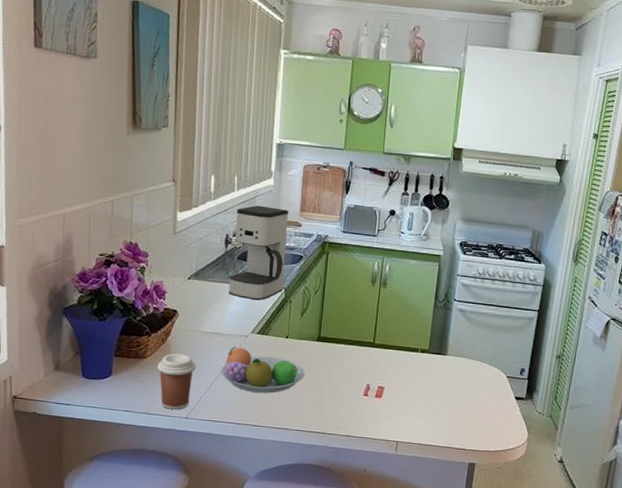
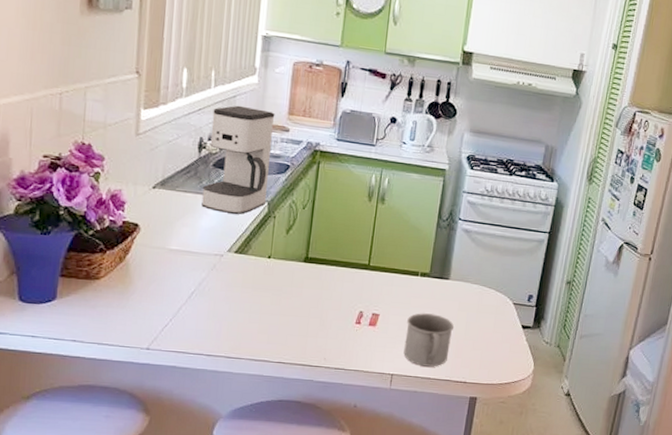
coffee cup: present [157,353,196,410] -> none [113,274,161,339]
fruit bowl: present [221,346,305,393] -> none [190,266,289,321]
mug: none [407,386,453,435] -> present [403,313,455,367]

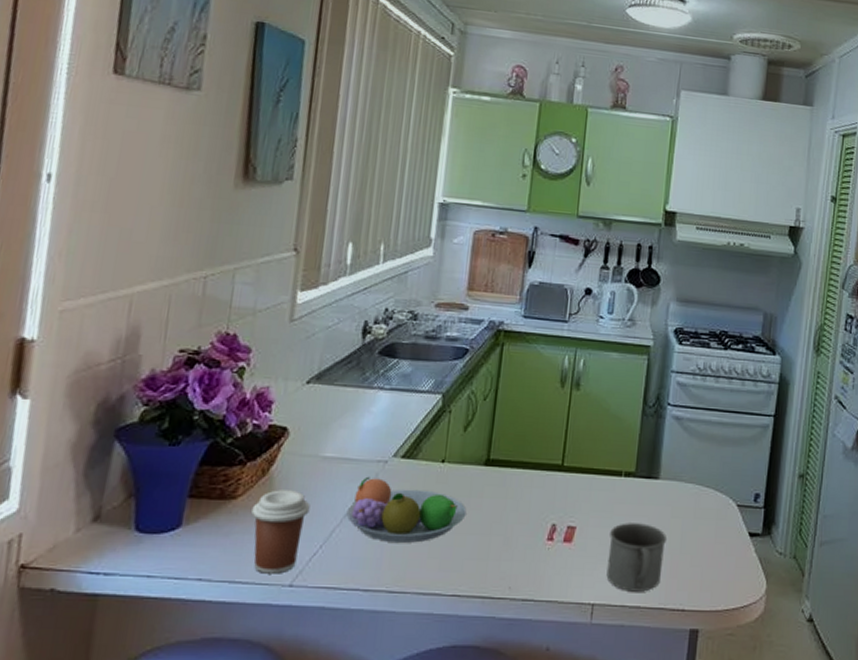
coffee cup: none [113,274,161,339] -> present [251,490,310,574]
fruit bowl: none [190,266,289,321] -> present [346,476,467,543]
coffee maker: present [201,105,275,214] -> none [363,282,453,410]

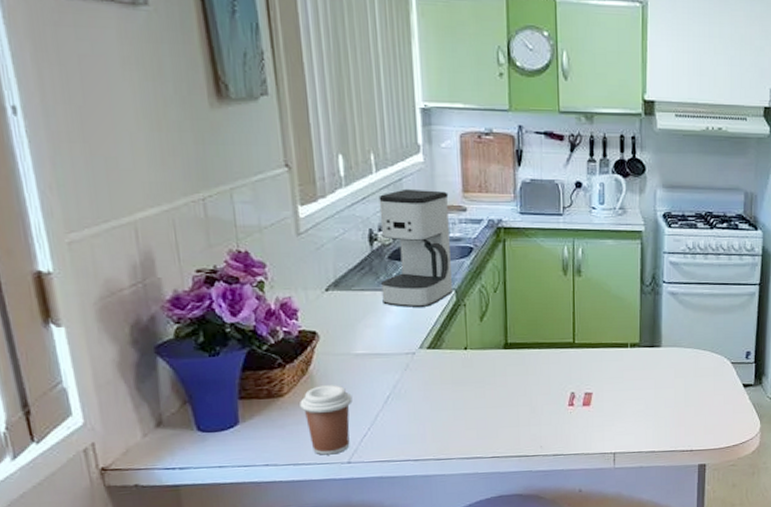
fruit bowl: present [346,476,467,543] -> none [386,367,494,420]
coffee maker: none [363,282,453,410] -> present [379,188,454,307]
mug: present [606,523,668,592] -> none [623,385,673,440]

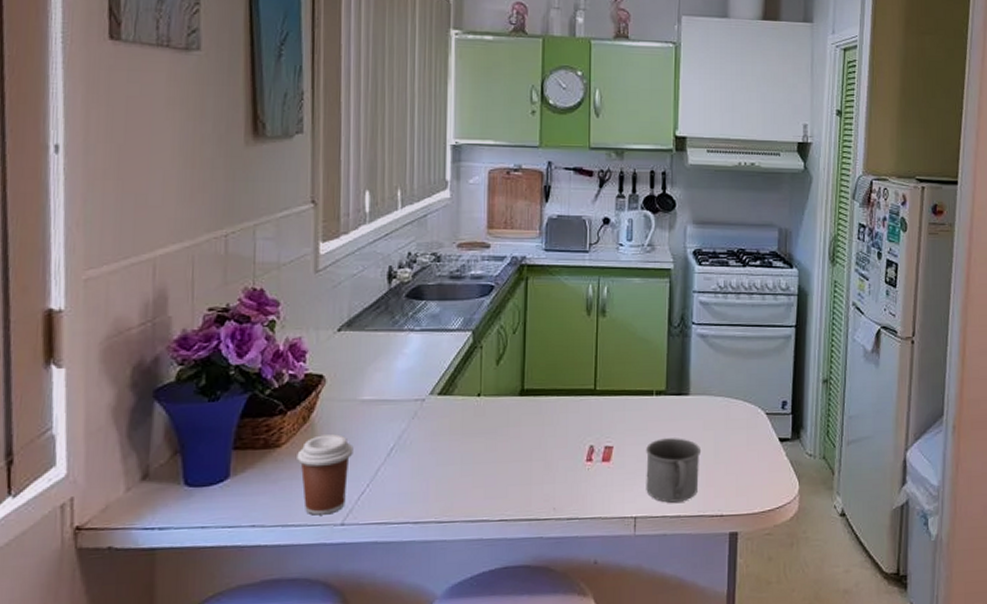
coffee maker: present [379,188,454,307] -> none [395,225,473,349]
mug: none [623,385,673,440] -> present [646,438,702,503]

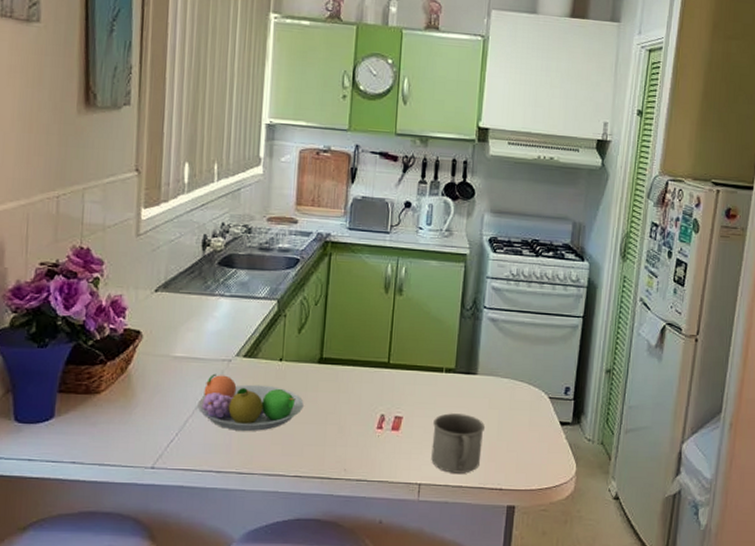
coffee cup: present [297,434,354,515] -> none [114,385,165,458]
fruit bowl: none [390,415,506,476] -> present [197,373,304,431]

